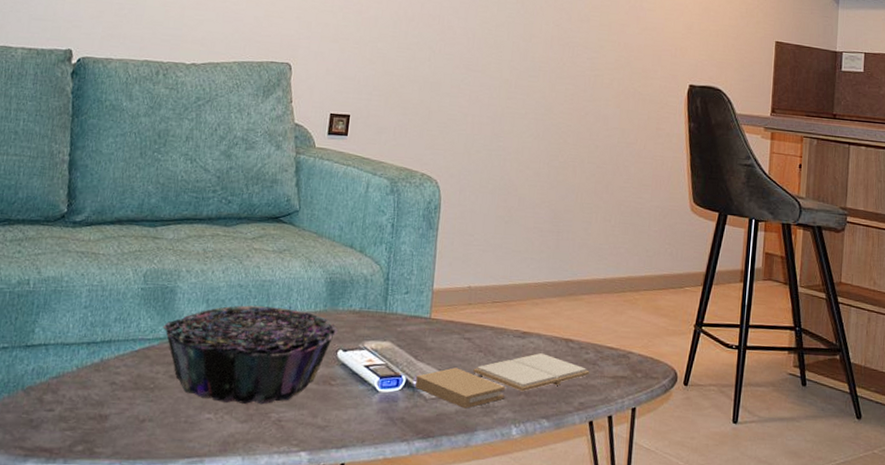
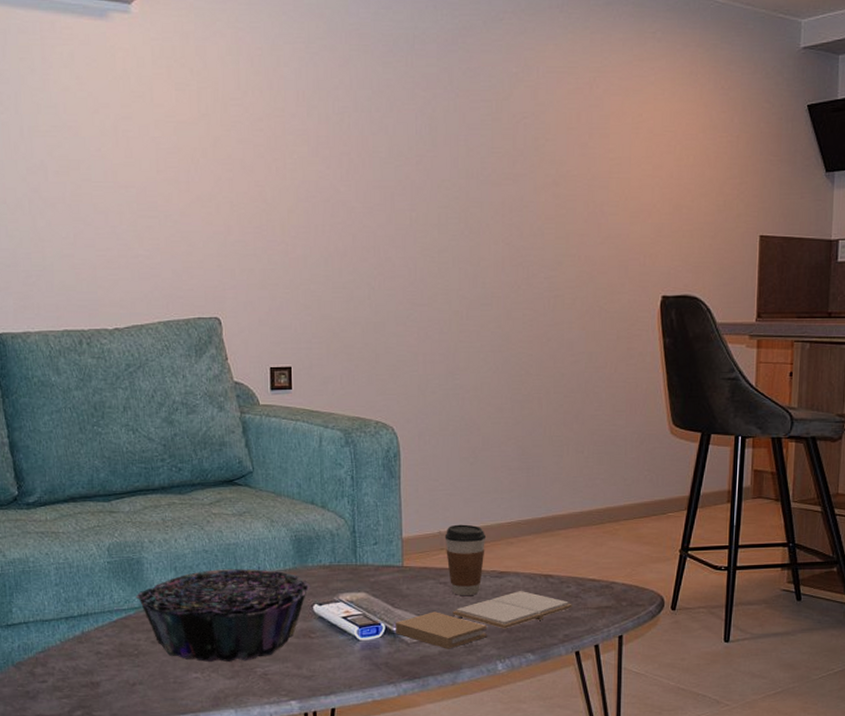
coffee cup: none [473,280,514,354] -> present [444,524,487,595]

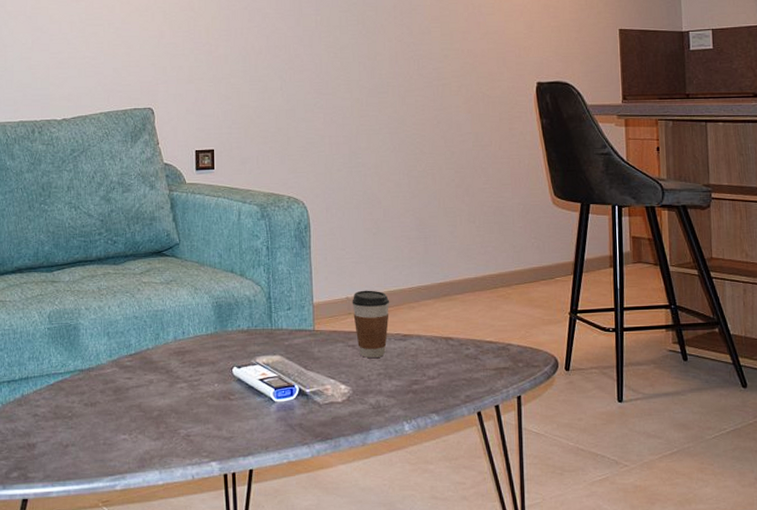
decorative bowl: present [136,569,311,662] -> none [72,334,231,423]
book: present [396,591,572,649] -> none [308,353,472,410]

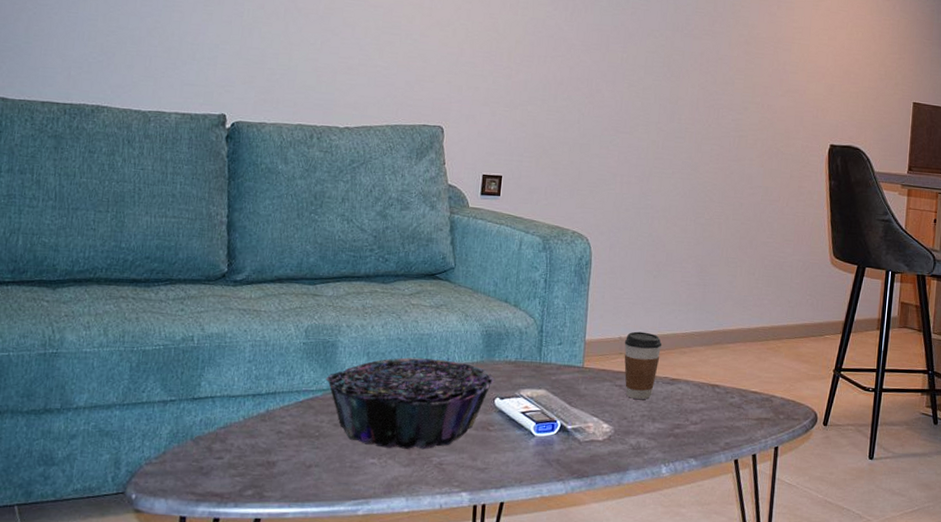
decorative bowl: none [72,334,231,423] -> present [325,357,496,450]

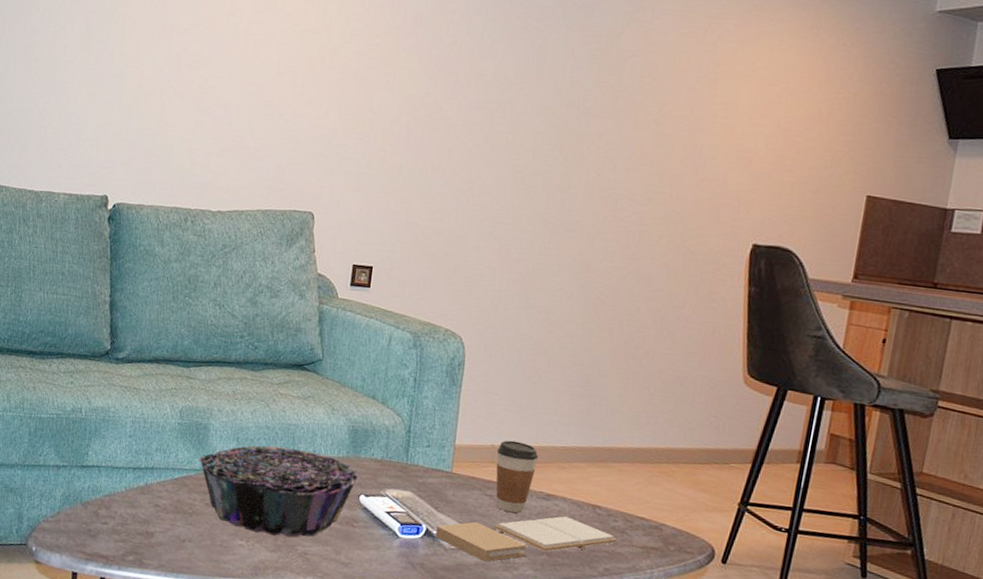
book: none [570,398,735,450] -> present [435,516,617,562]

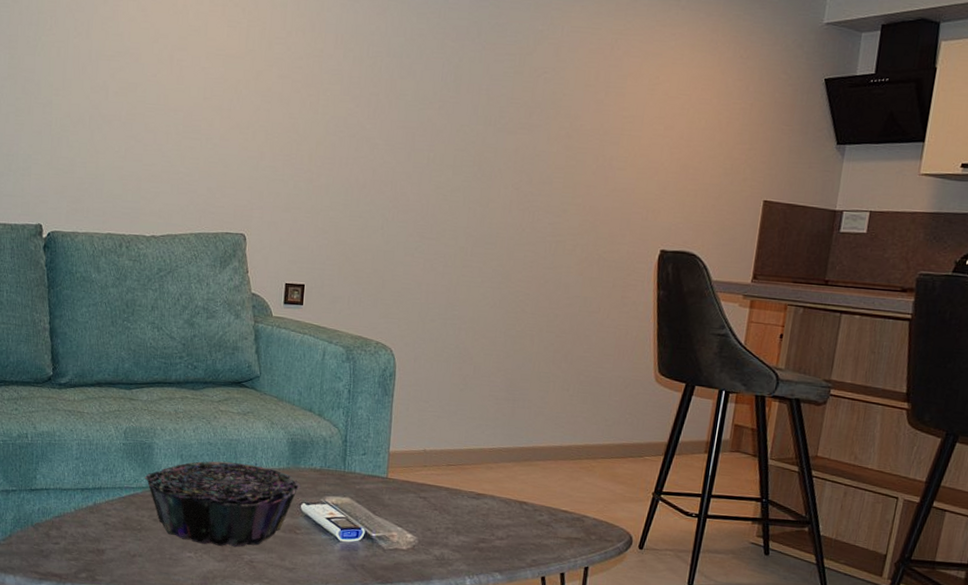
book: present [435,516,617,562] -> none [374,513,543,560]
coffee cup: present [496,440,539,513] -> none [428,444,468,512]

